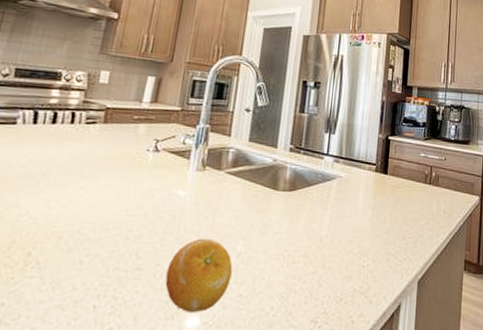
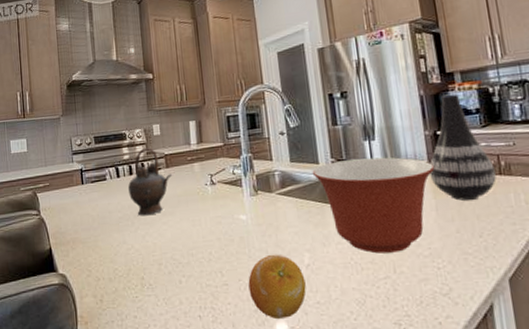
teapot: none [43,95,109,177] -> present [128,148,173,216]
mixing bowl: none [268,148,381,248] -> present [312,157,435,254]
vase: none [374,105,427,204] -> present [429,93,496,201]

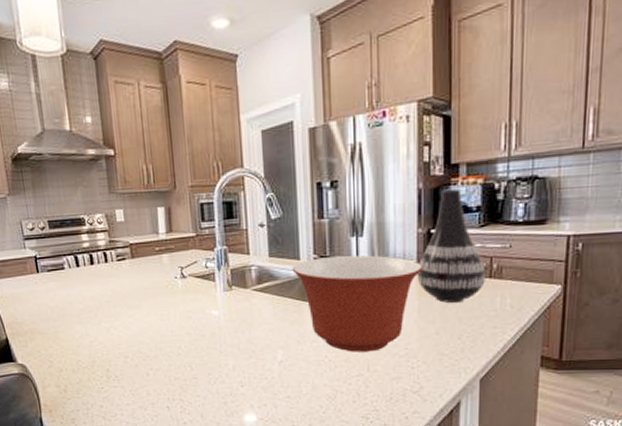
teapot: present [128,148,173,216] -> none [89,235,139,309]
fruit: present [248,254,306,320] -> none [218,350,277,412]

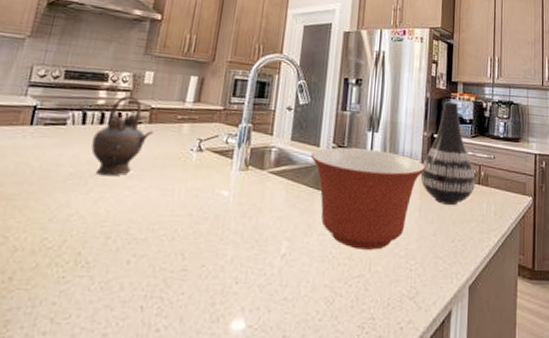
teapot: none [89,235,139,309] -> present [91,96,154,177]

